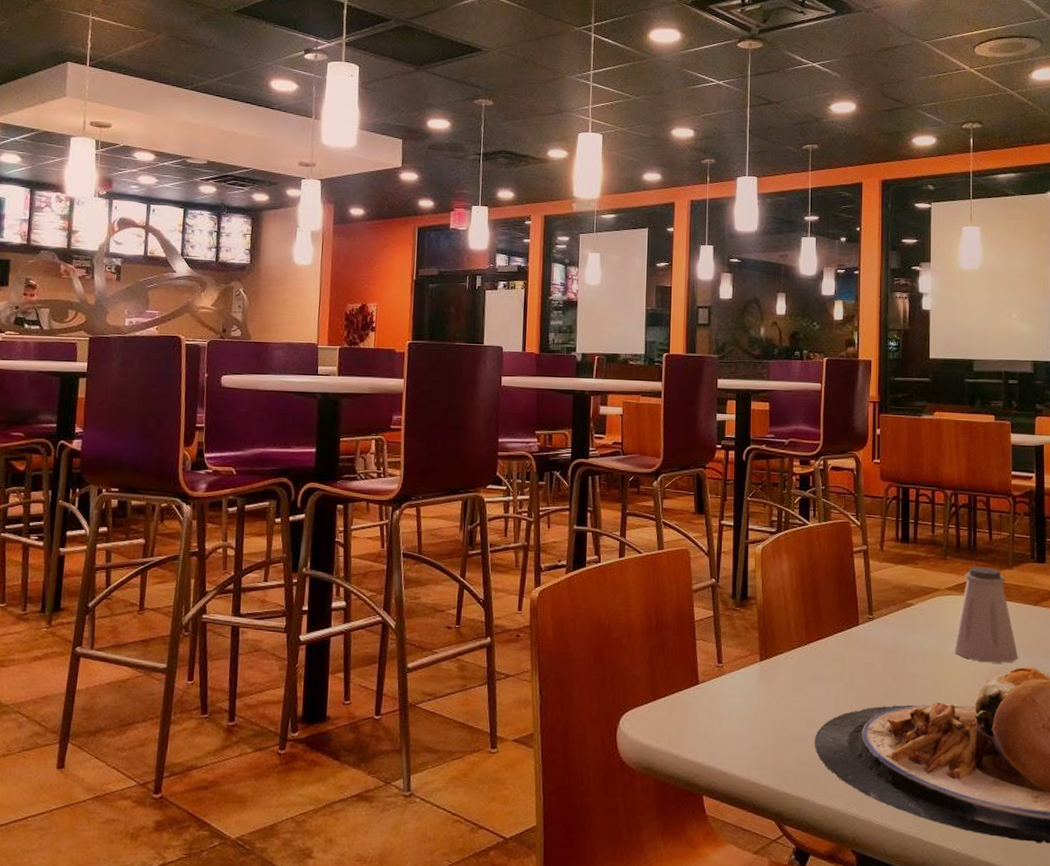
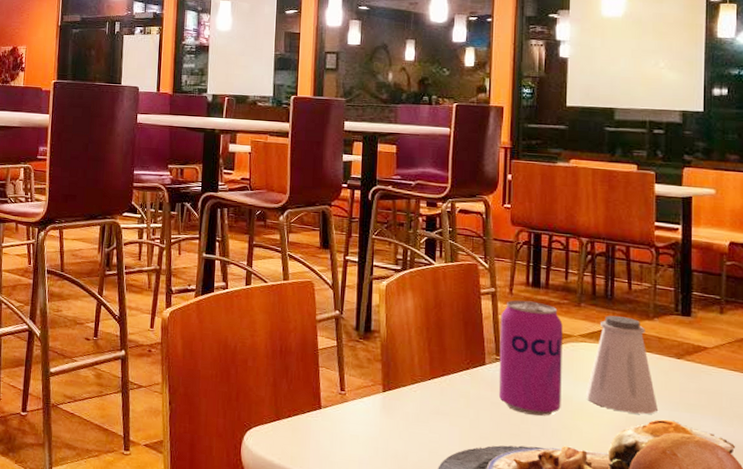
beverage can: none [872,556,931,673] -> present [498,300,563,416]

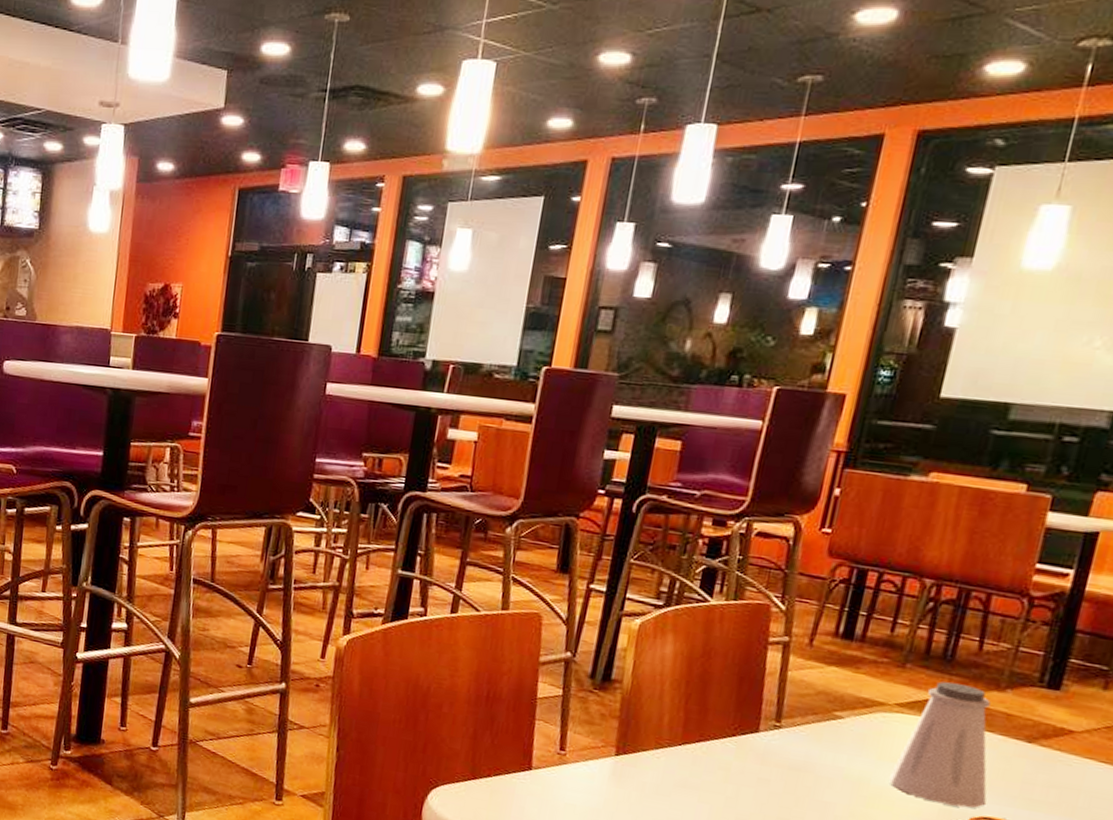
beverage can: present [498,300,563,416] -> none [769,654,876,801]

